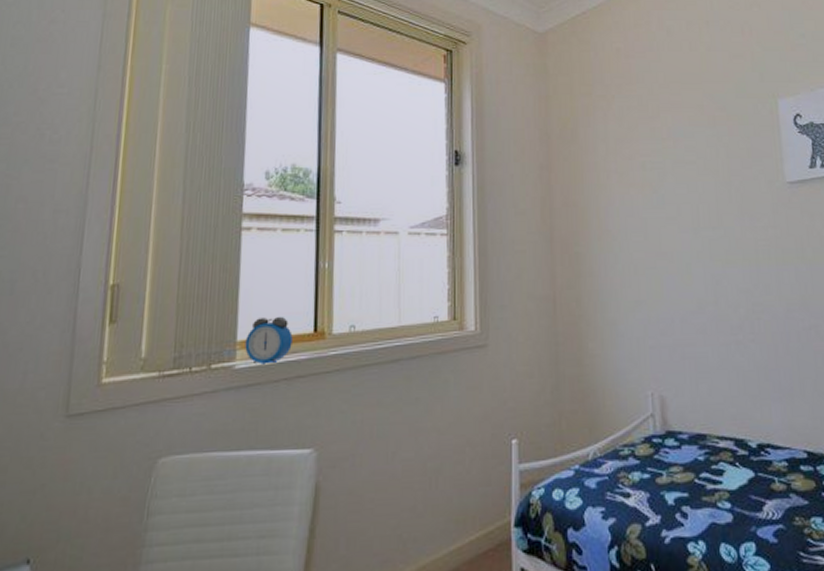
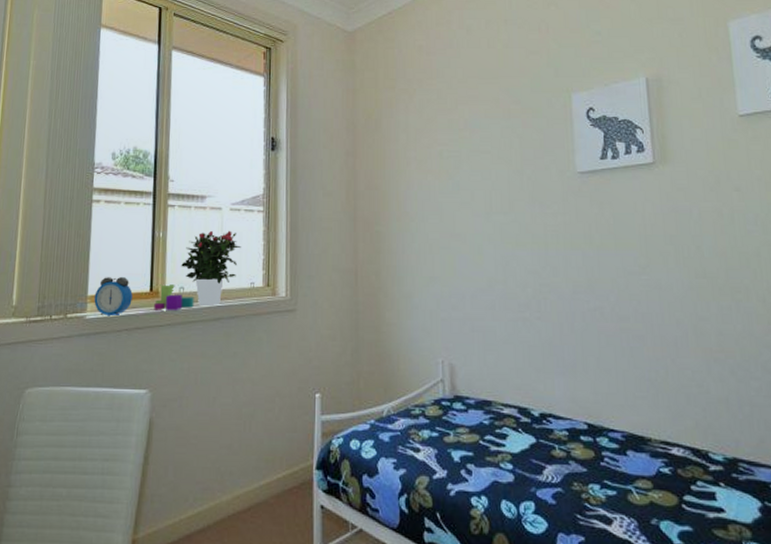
toy blocks: none [319,323,368,355] -> present [154,284,194,312]
potted flower: none [351,257,422,346] -> present [181,230,241,305]

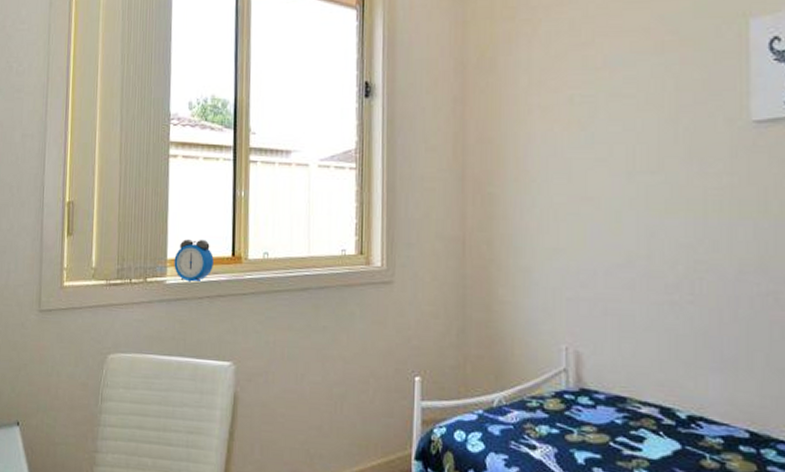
toy blocks: present [154,284,194,312] -> none [237,249,280,280]
potted flower: present [181,230,241,305] -> none [265,189,331,274]

